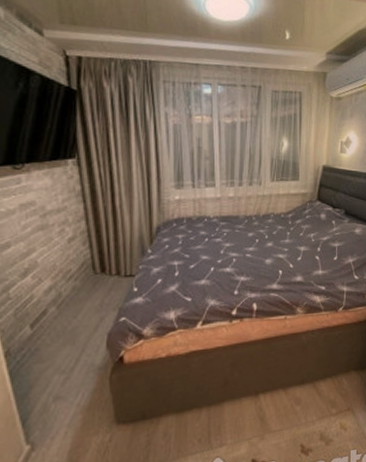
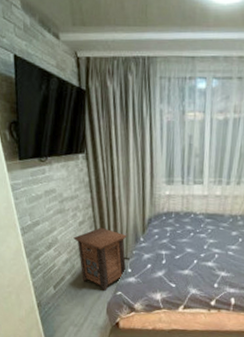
nightstand: none [60,242,132,321] -> present [73,227,127,292]

